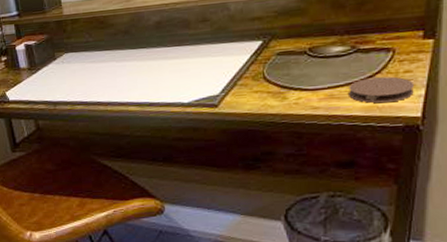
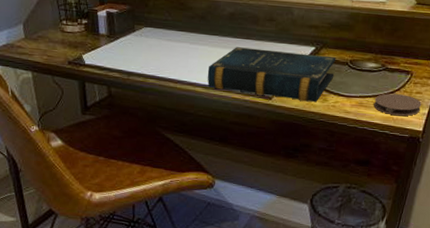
book: none [139,48,292,105] -> present [207,47,336,102]

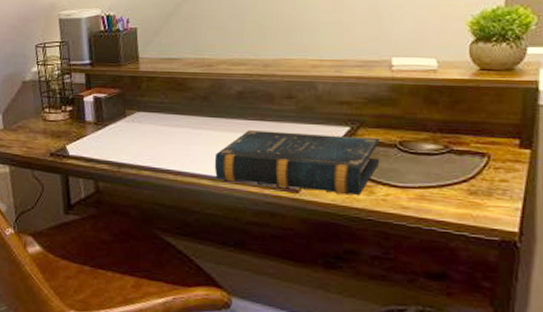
coaster: present [374,93,422,116] -> none [441,182,512,213]

